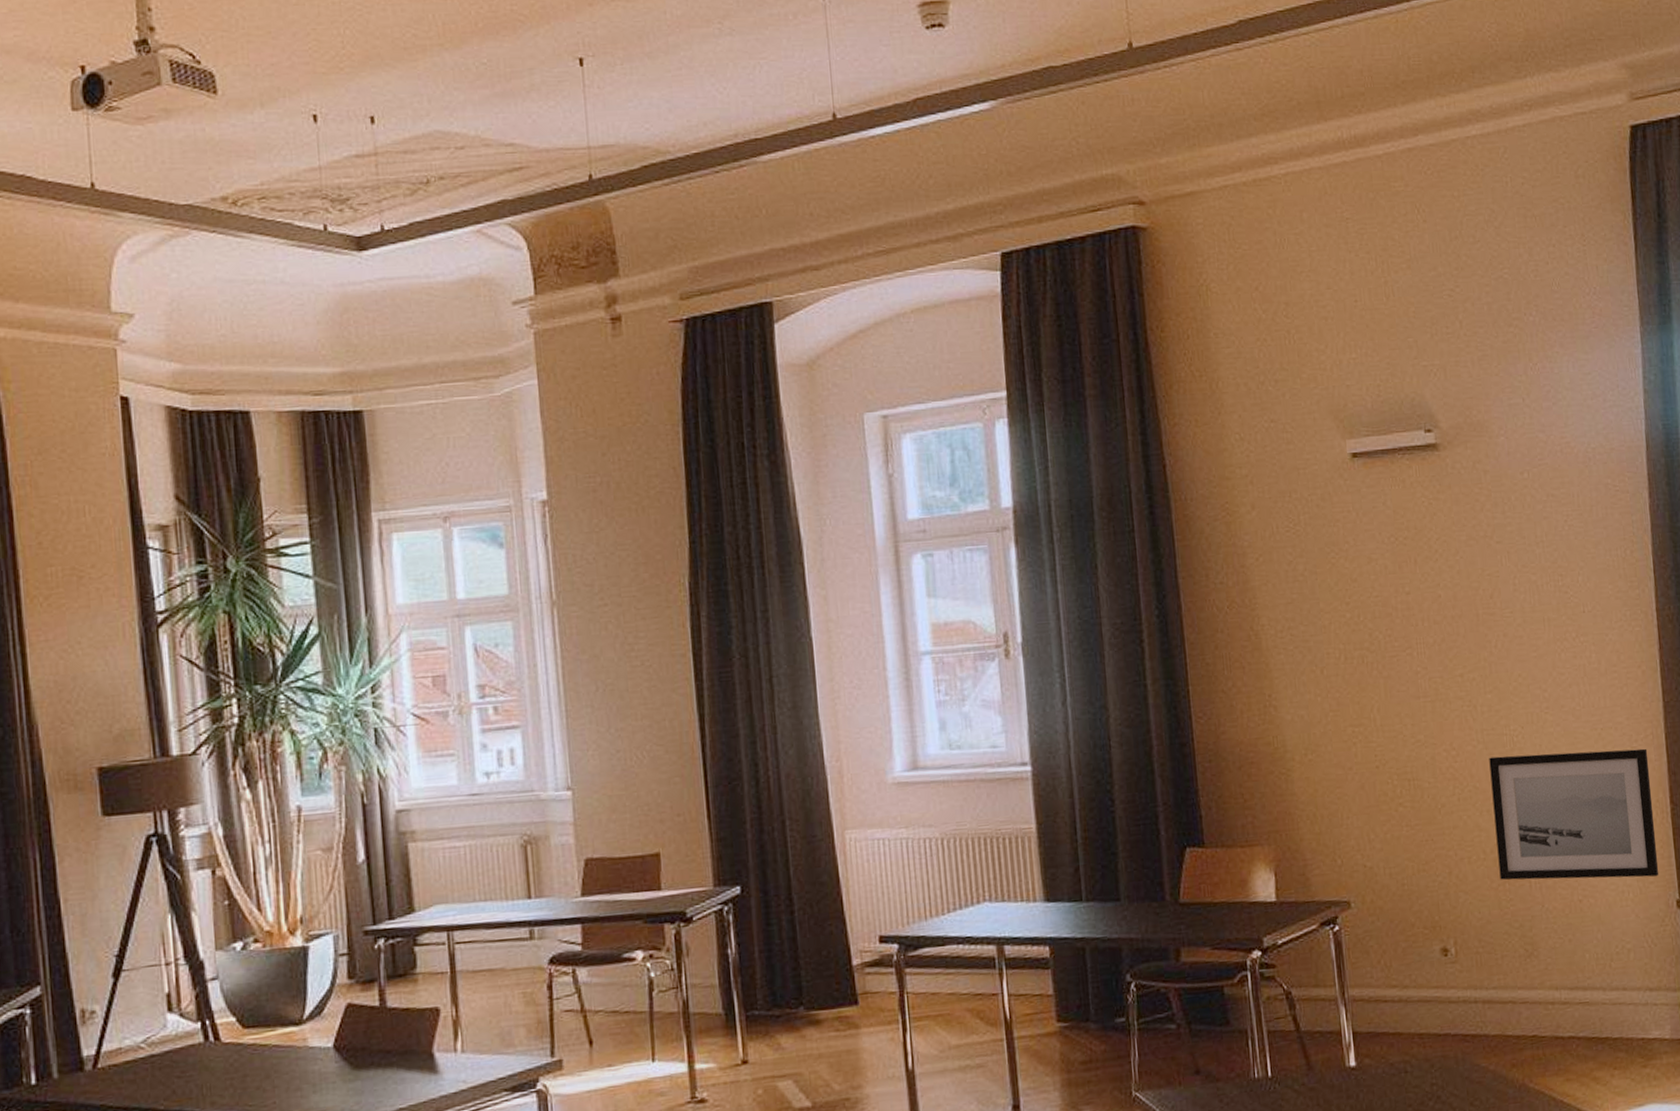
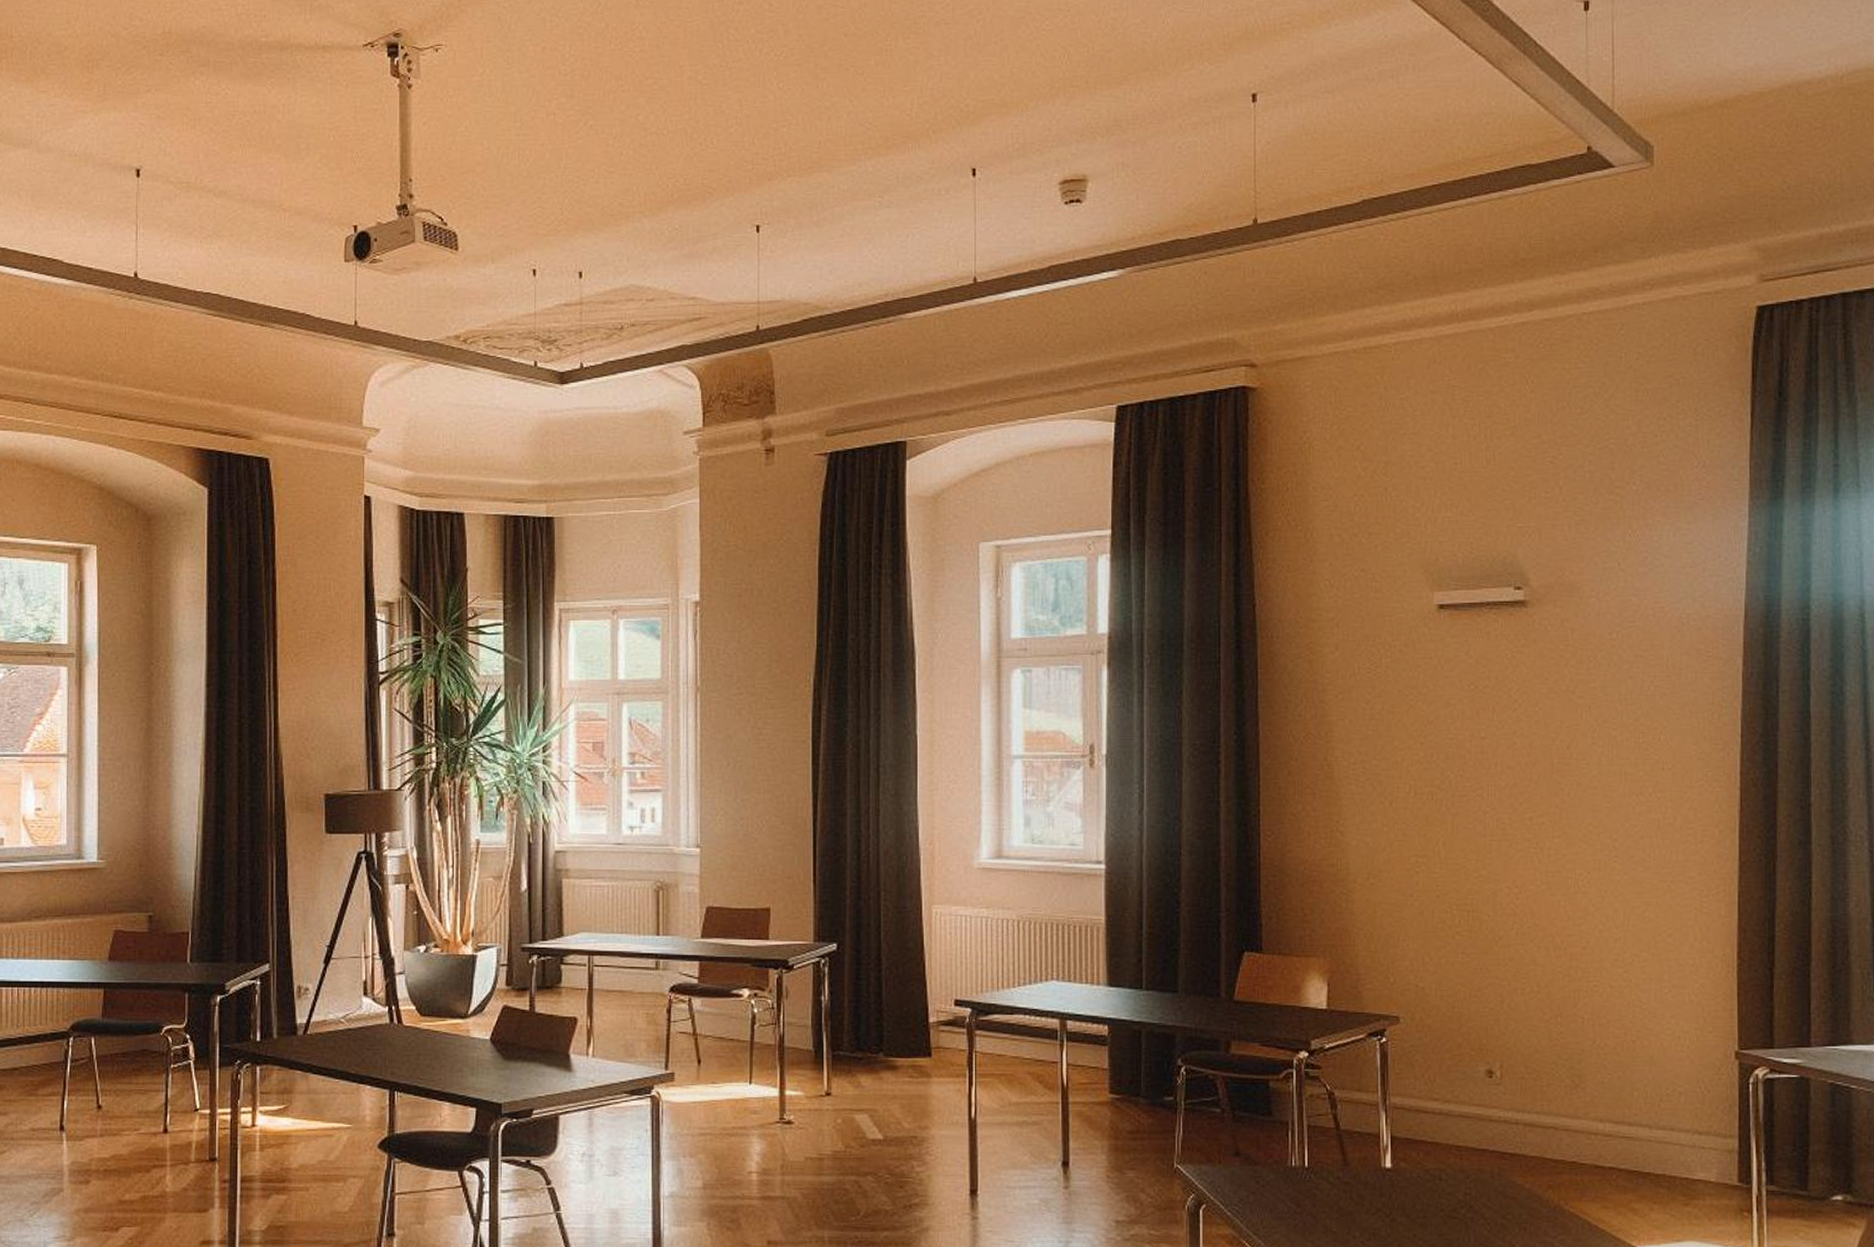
wall art: present [1489,748,1659,881] -> none [1551,898,1719,1028]

